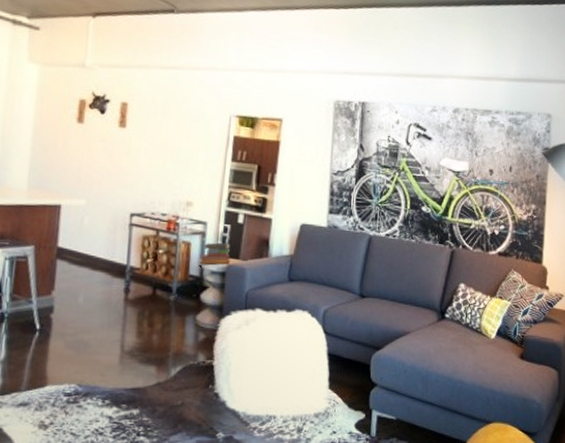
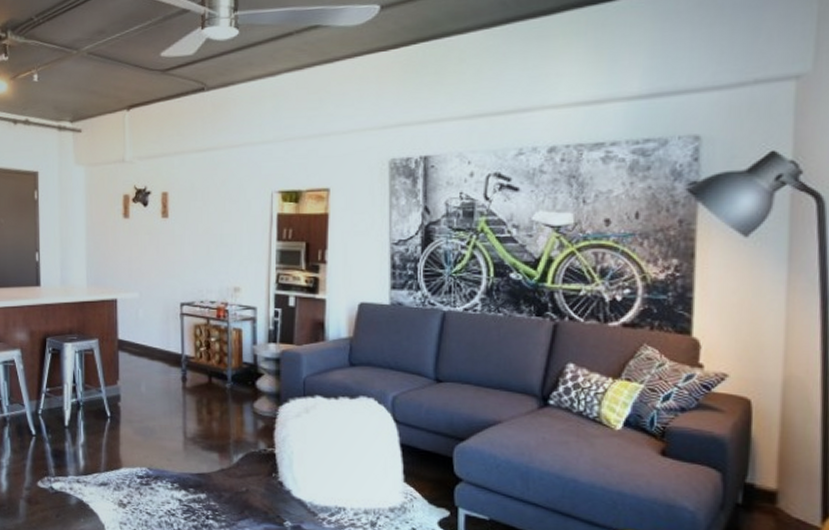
books: present [200,242,231,265] -> none [252,328,284,351]

